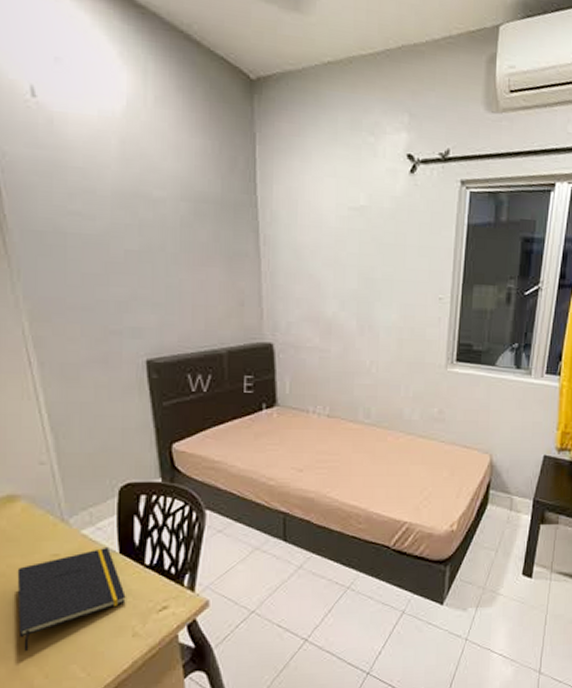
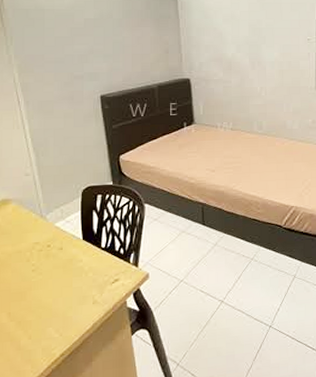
notepad: present [17,548,126,652] -> none [9,236,88,319]

